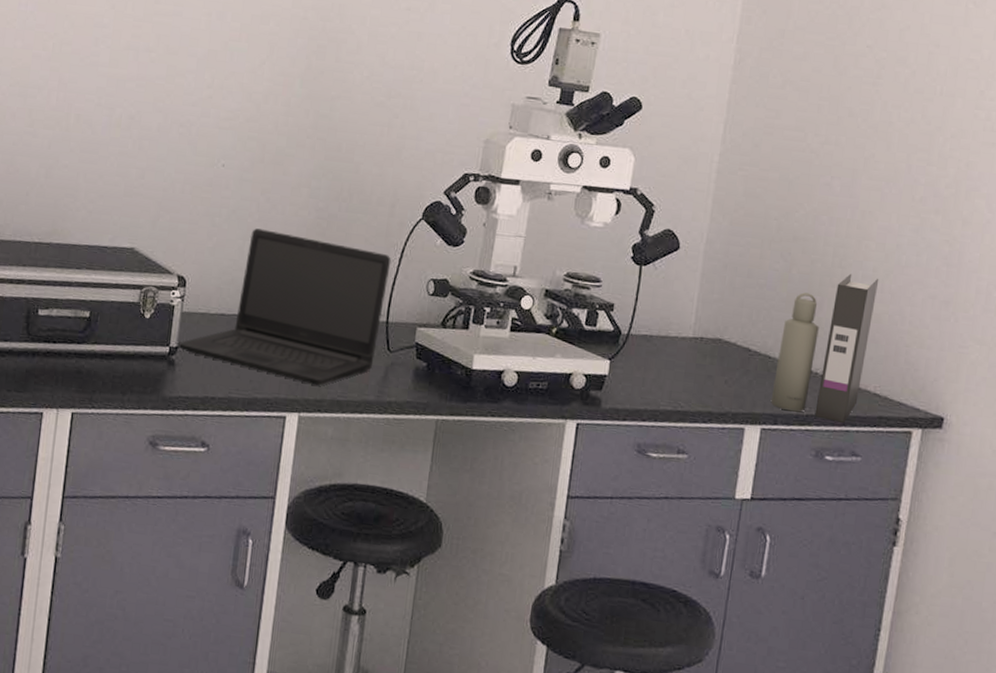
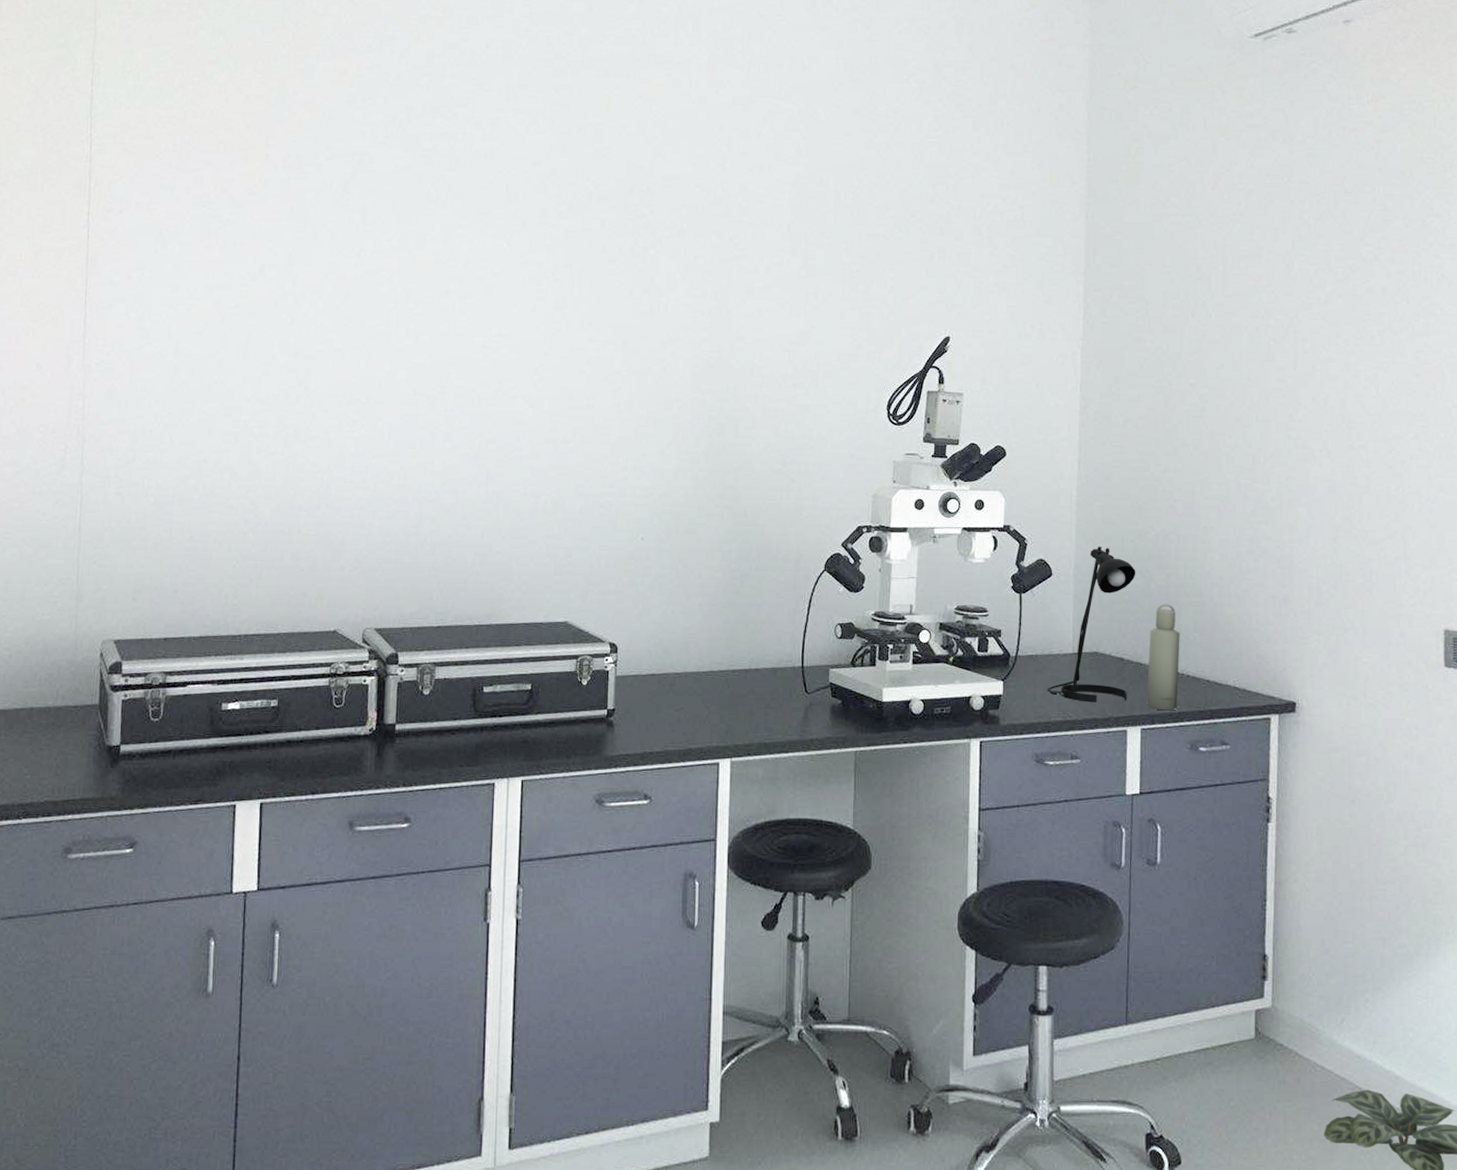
laptop: present [178,228,391,386] -> none [615,593,801,731]
desk lamp: none [658,221,777,396] -> present [1047,546,1136,703]
binder: present [814,273,879,423] -> none [1185,583,1226,716]

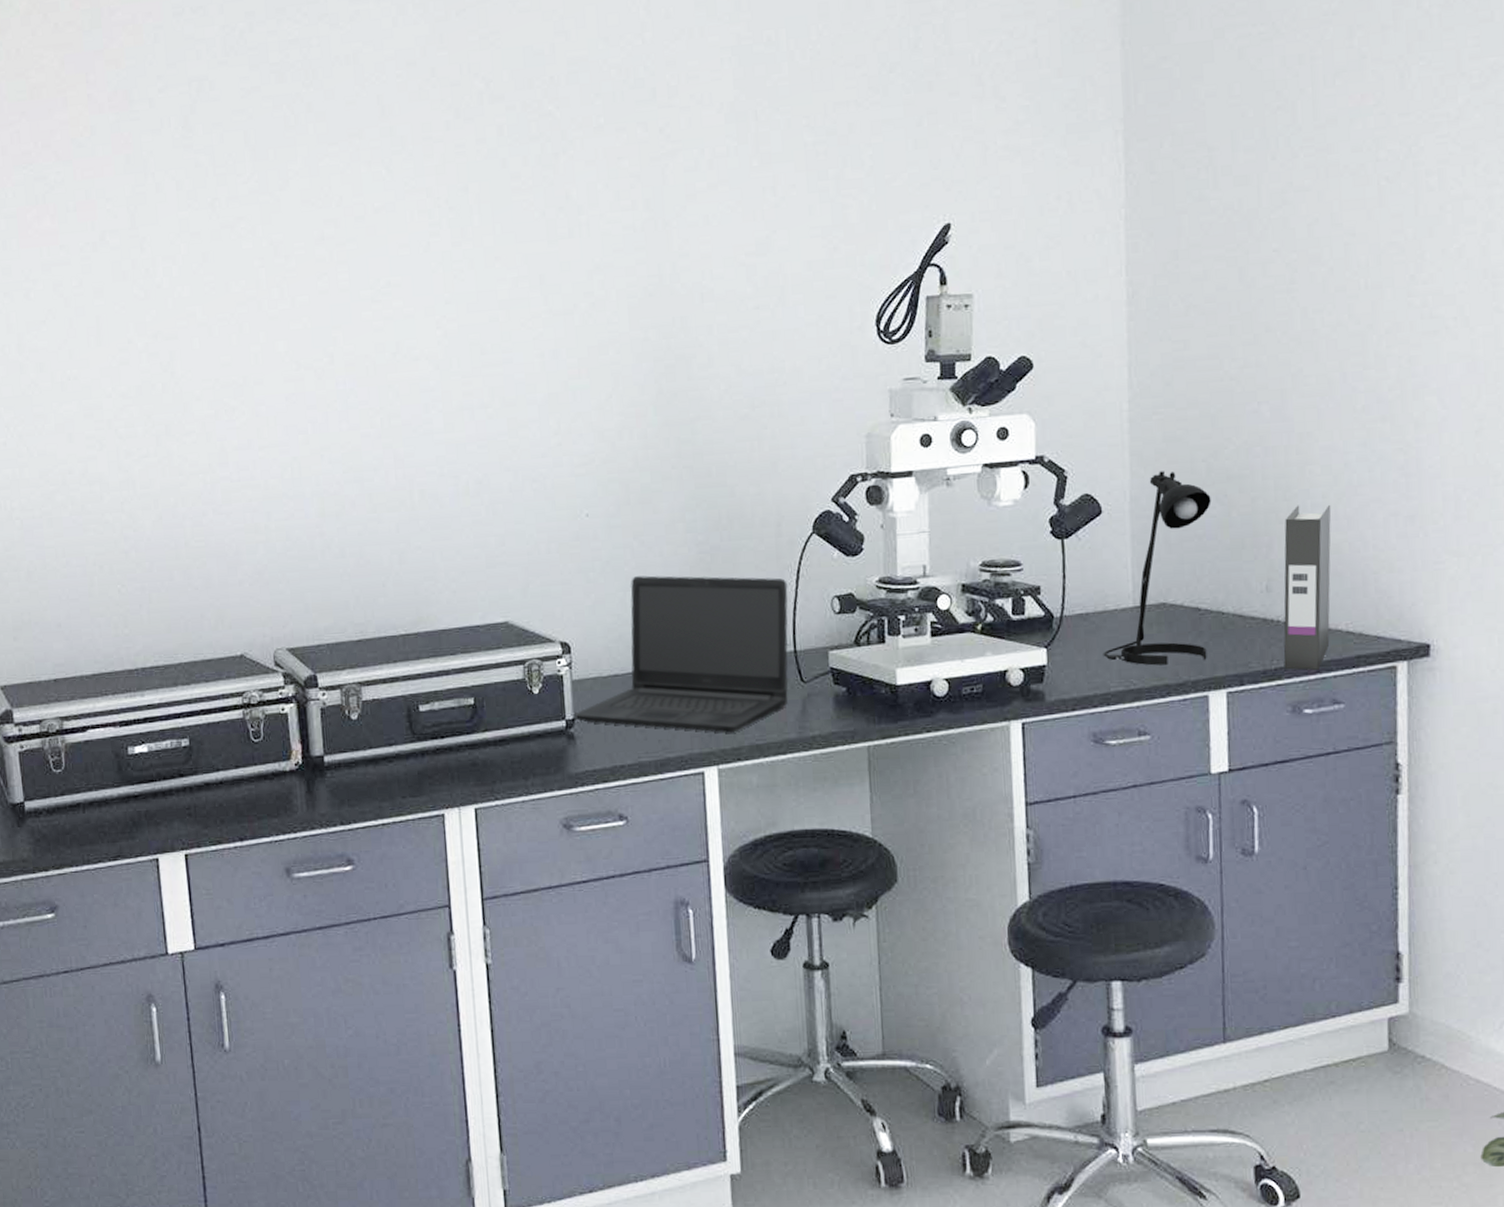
laptop: none [615,593,801,731] -> present [575,575,788,733]
bottle: present [1146,603,1180,711] -> none [1232,535,1274,668]
binder: none [1185,583,1226,716] -> present [1283,505,1332,671]

